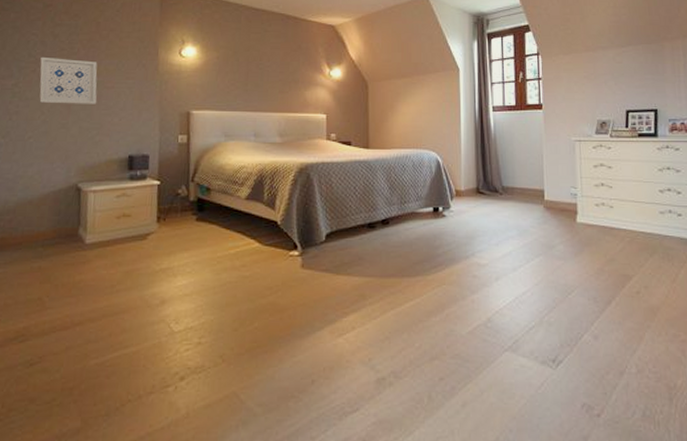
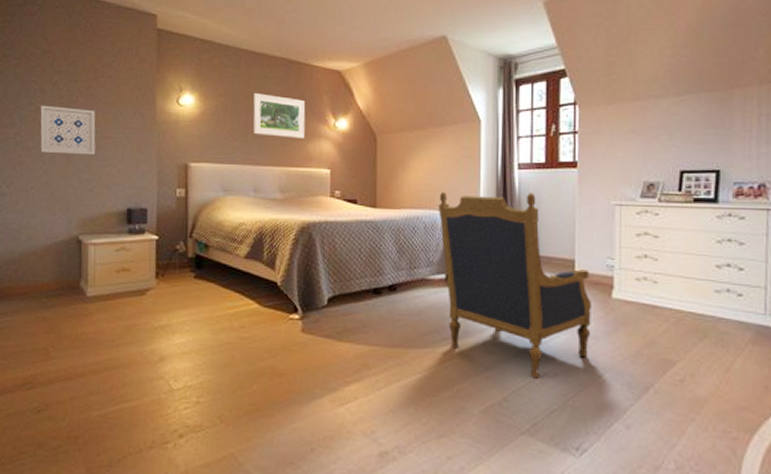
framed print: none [253,46,303,87] -> present [253,93,306,139]
armchair: none [425,132,560,299] -> present [438,192,591,379]

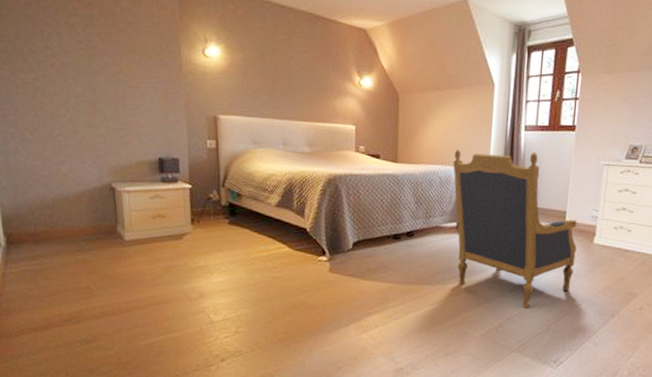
wall art: present [40,105,96,155] -> none [58,49,122,104]
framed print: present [253,93,306,139] -> none [280,48,332,95]

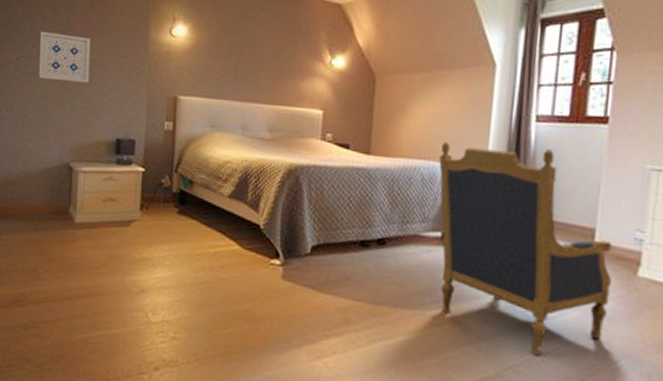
wall art: none [58,49,122,104] -> present [38,31,91,83]

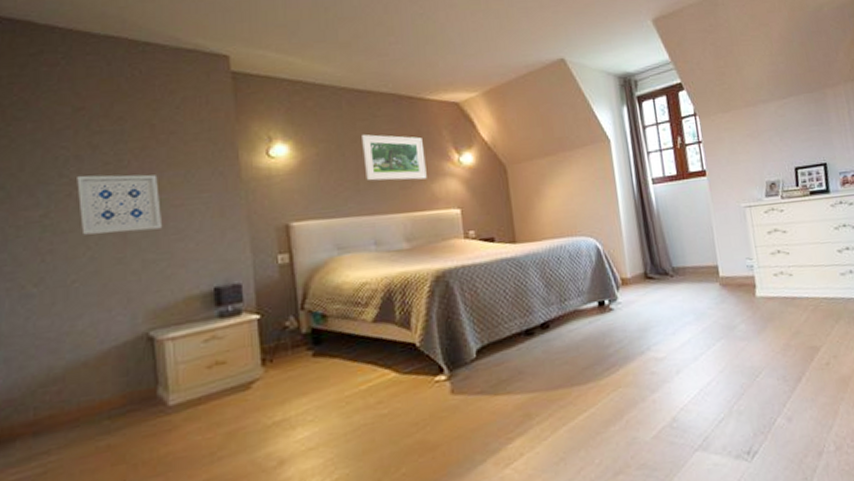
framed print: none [245,26,301,76] -> present [362,134,427,181]
armchair: present [439,142,612,357] -> none [580,206,744,391]

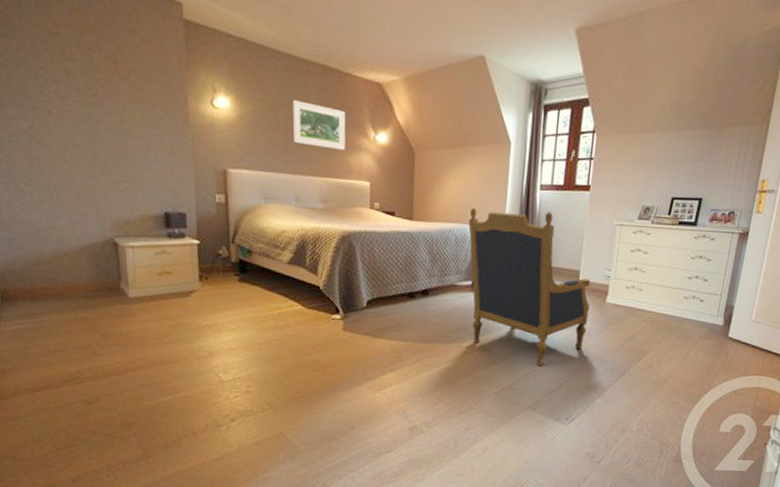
wall art: present [77,174,163,235] -> none [55,96,125,155]
armchair: none [580,206,744,391] -> present [468,208,590,367]

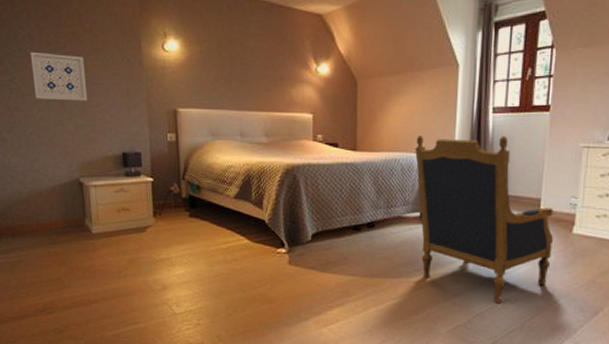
wall art: none [55,96,125,155] -> present [30,51,88,101]
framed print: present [292,100,346,150] -> none [237,38,288,84]

